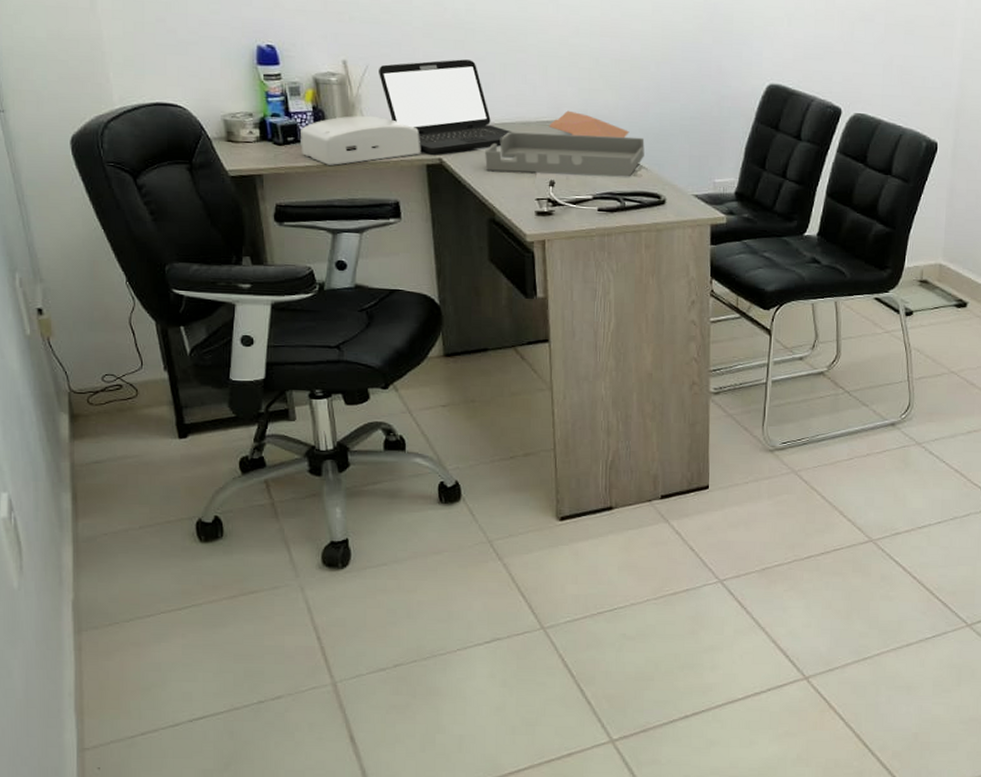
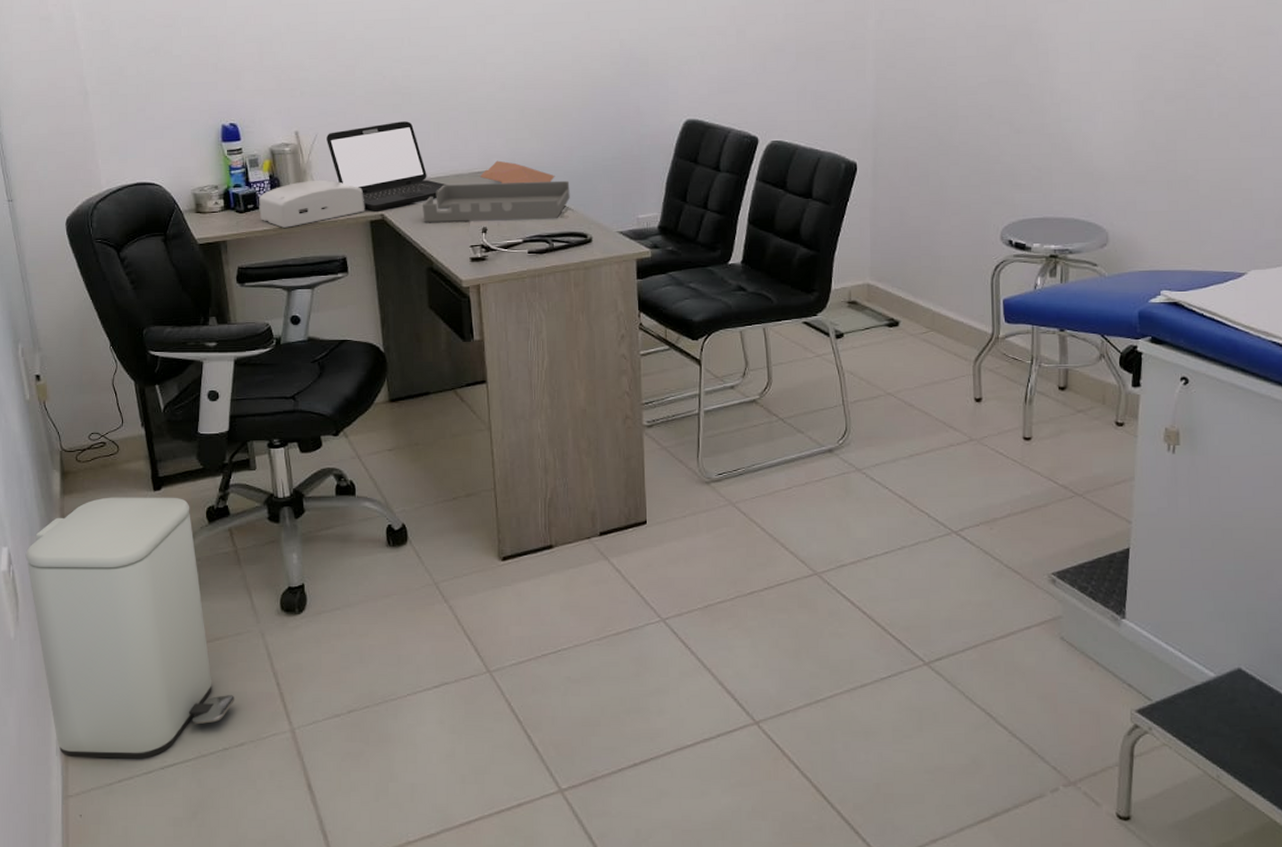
pedal bin: none [29,443,272,712] -> present [25,497,235,759]

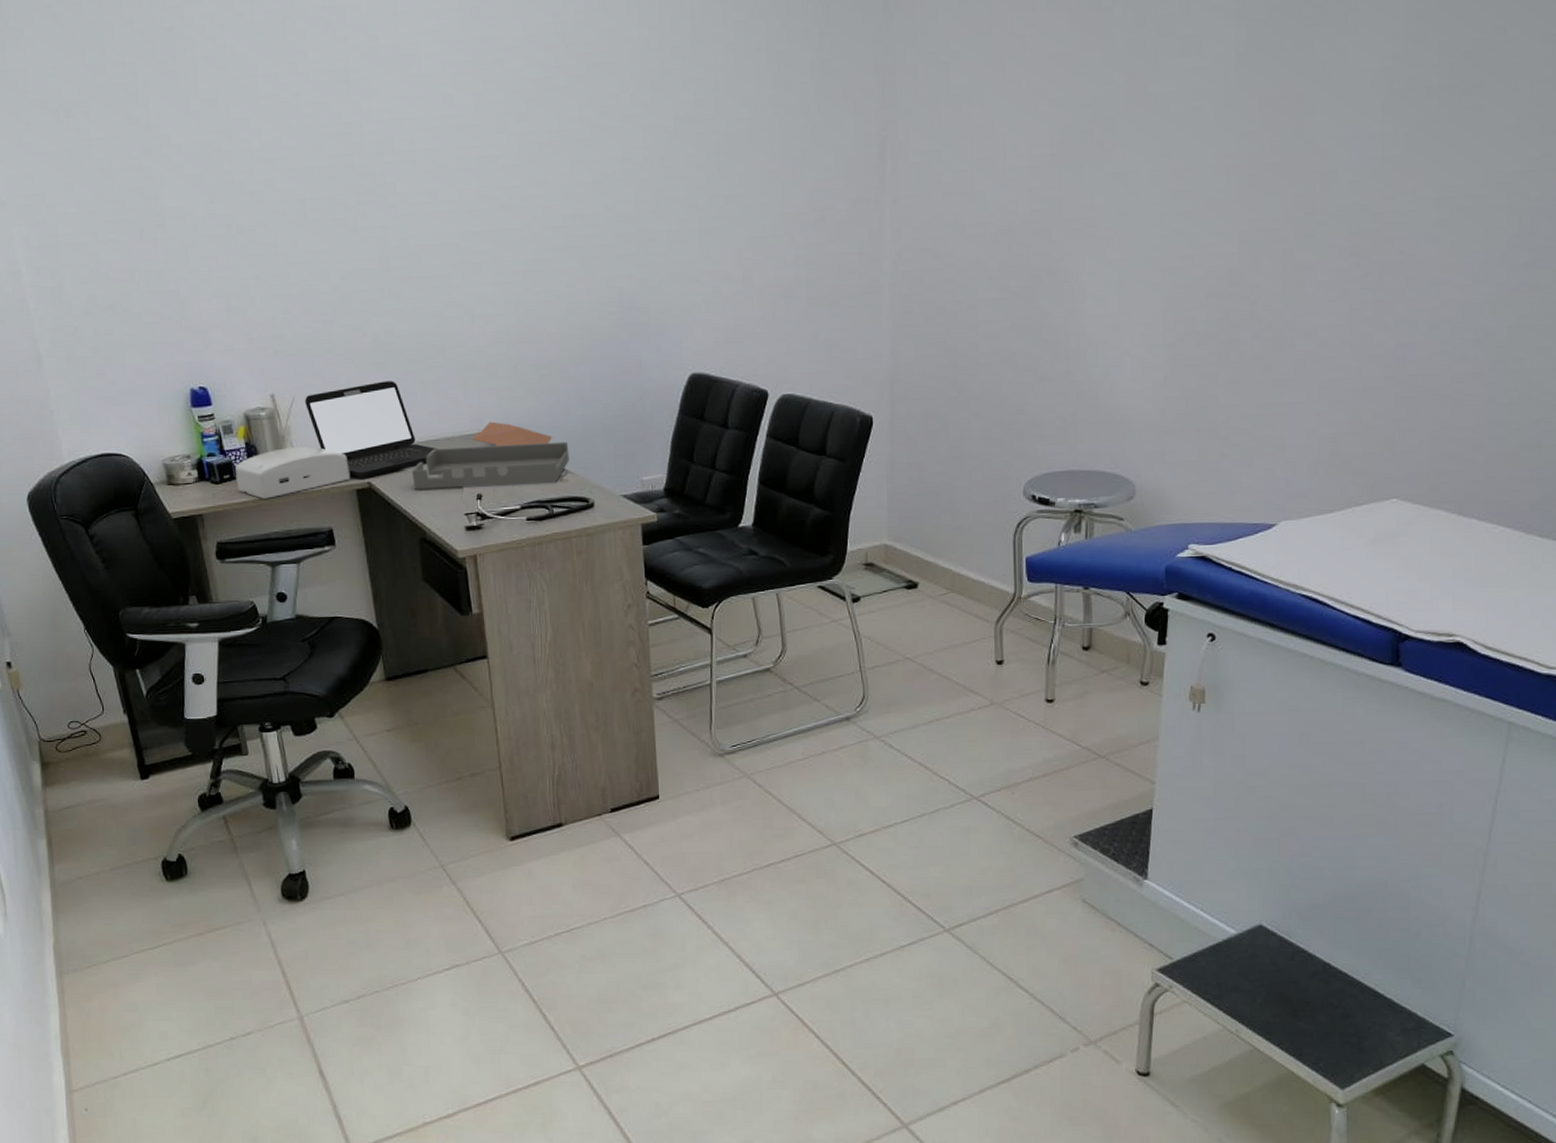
pedal bin: present [25,497,235,759] -> none [9,785,240,1053]

